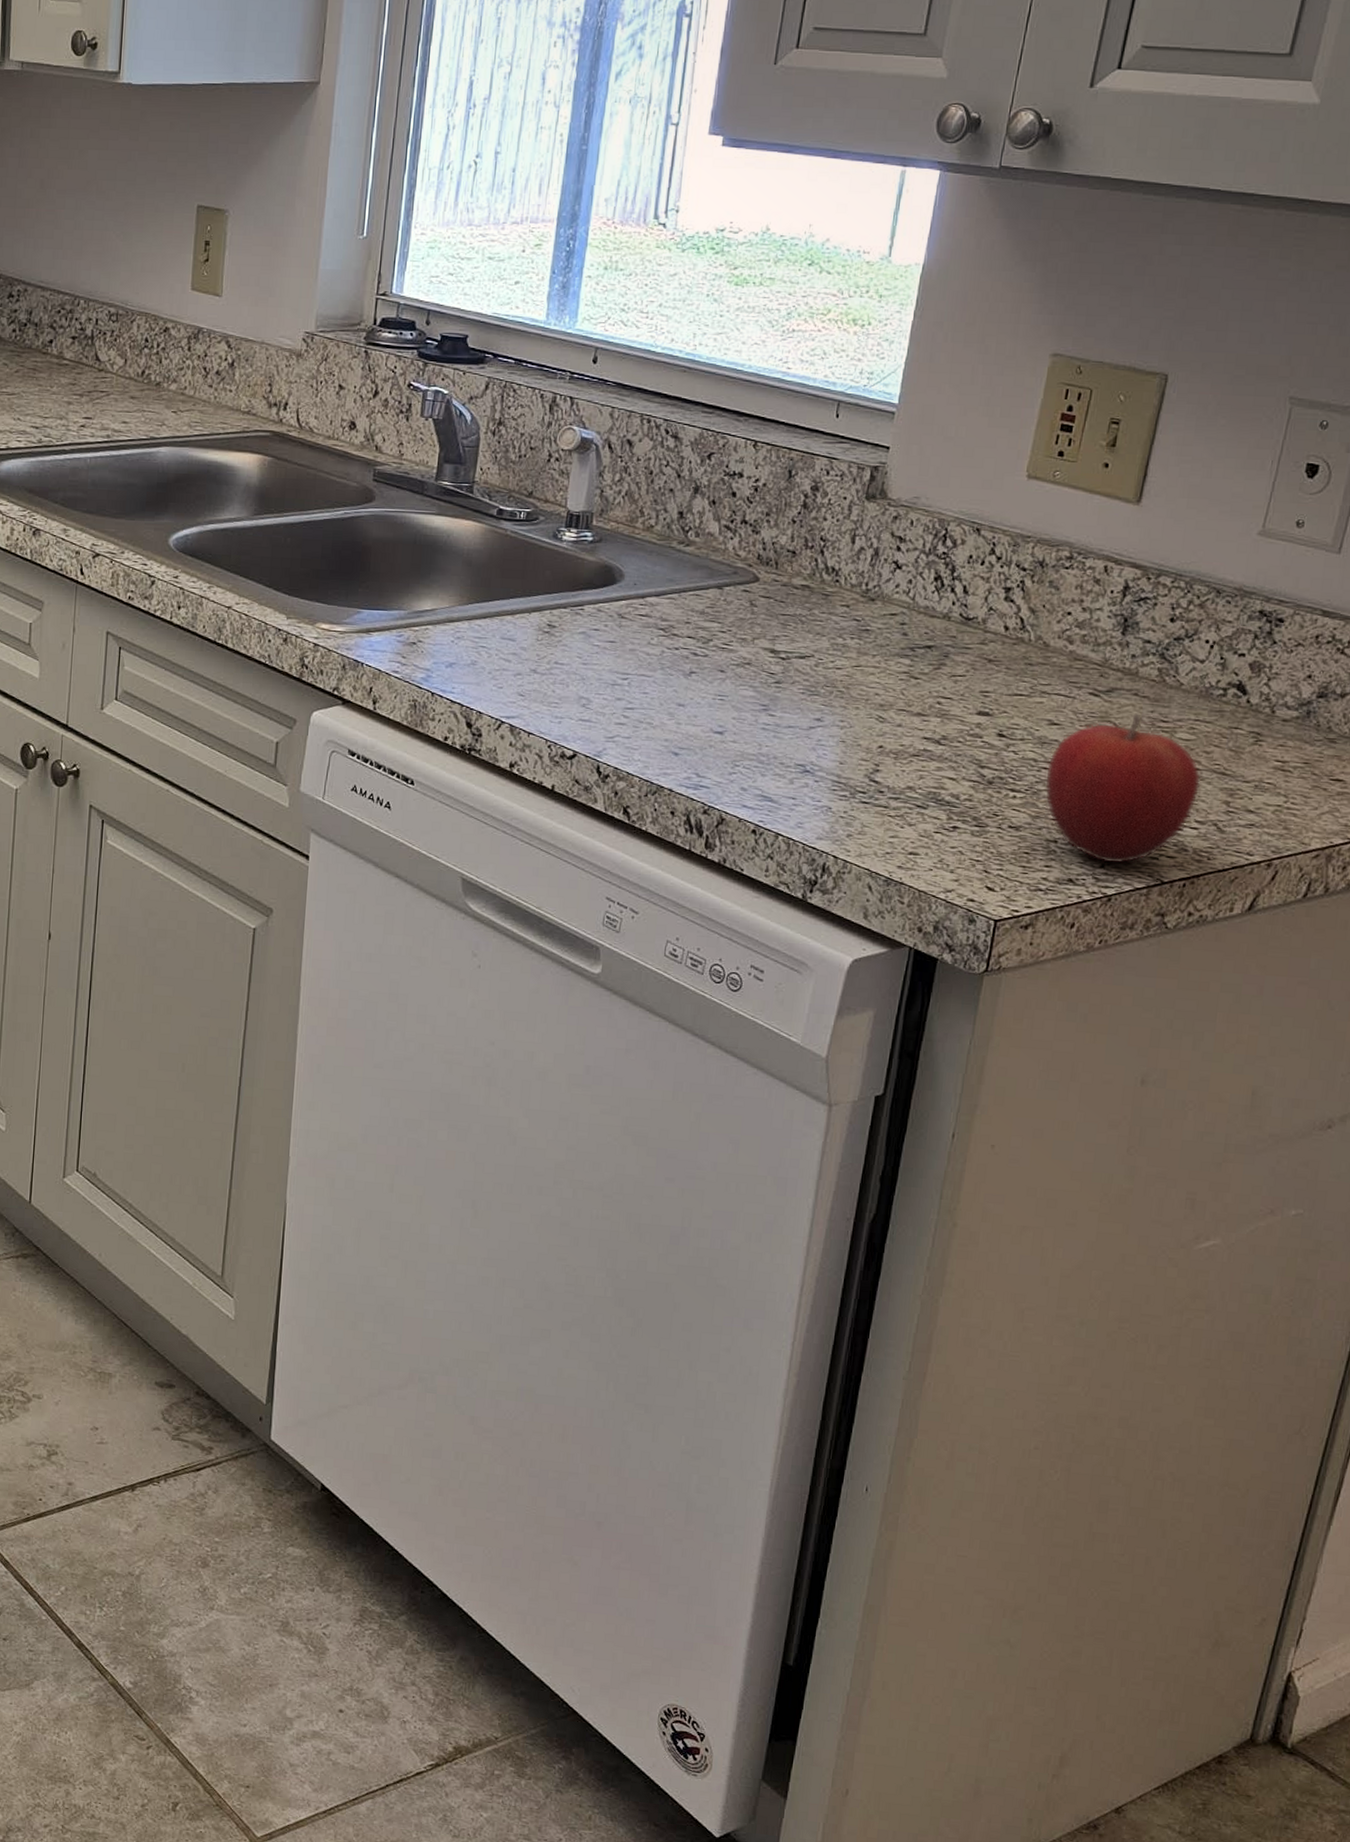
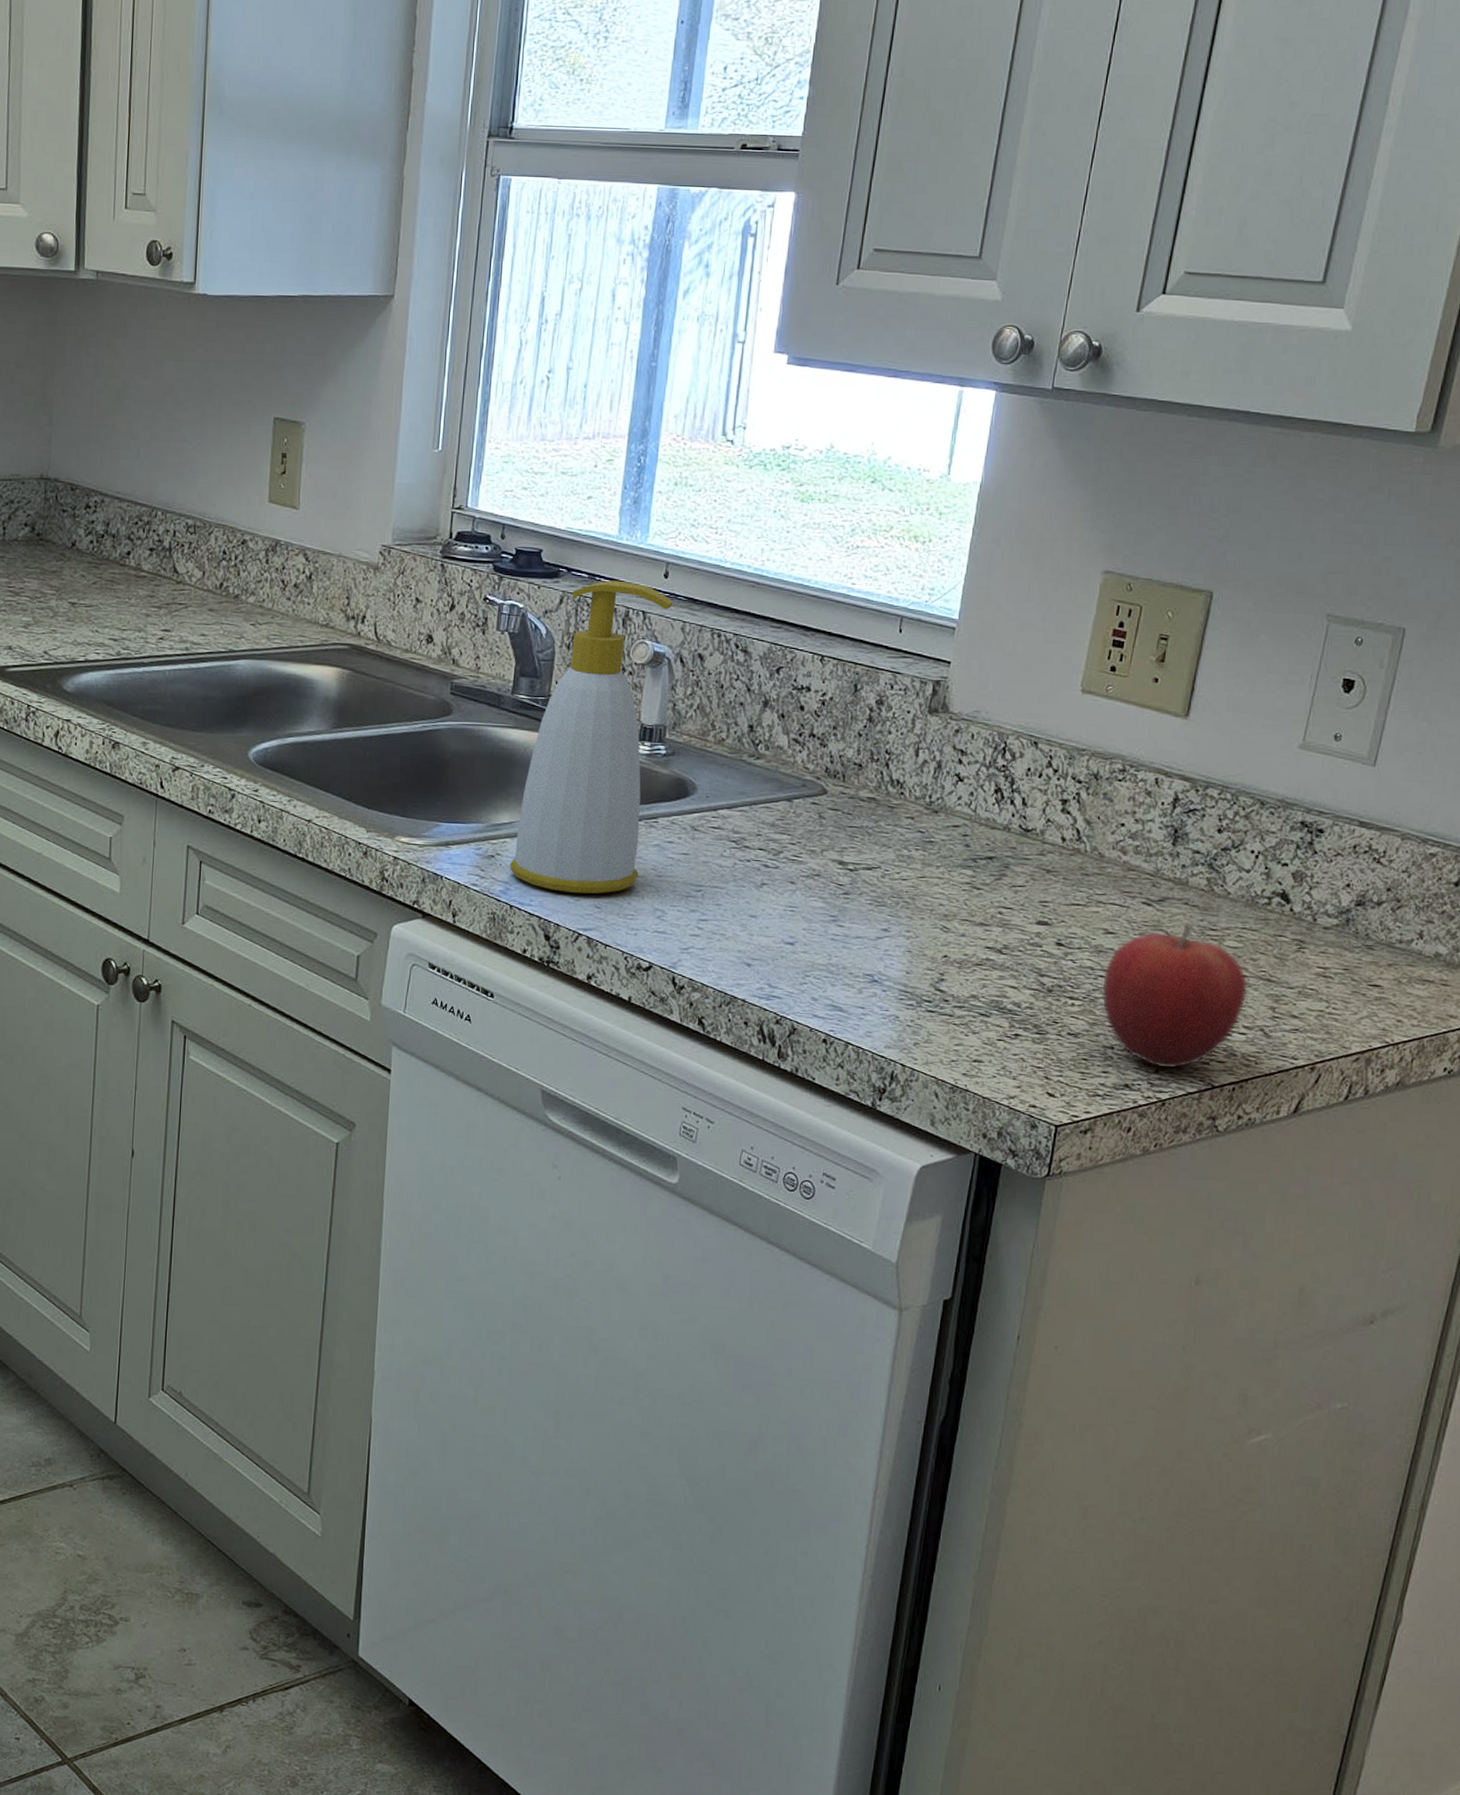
soap bottle: none [431,366,603,682] -> present [509,580,674,894]

